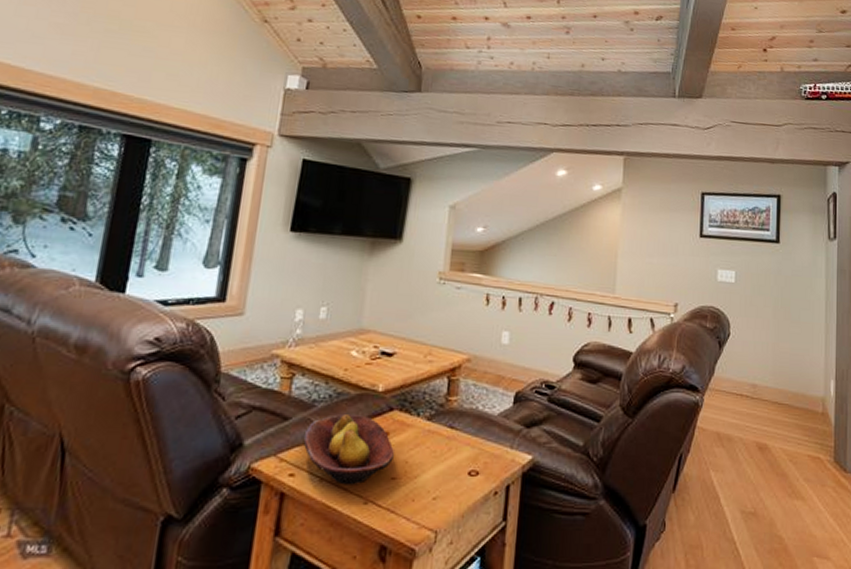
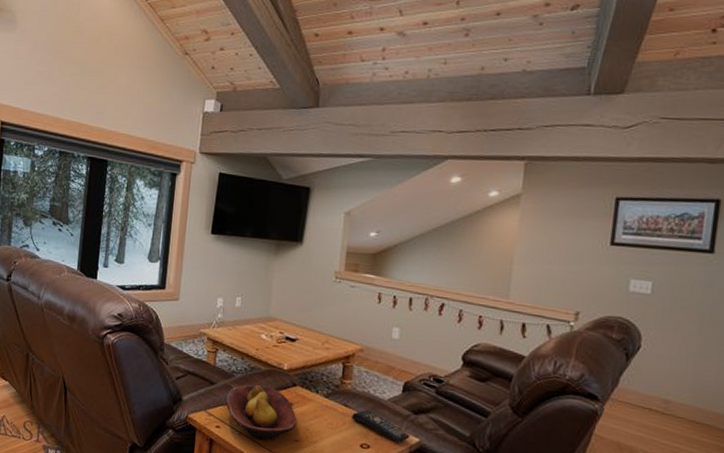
remote control: none [458,429,523,464] -> present [351,409,410,443]

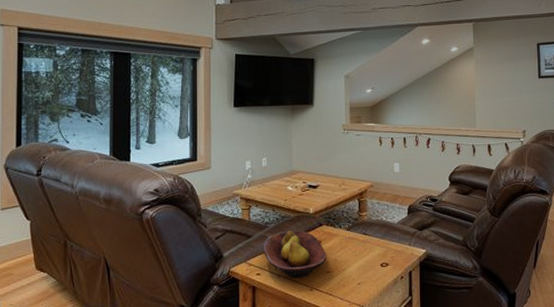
remote control: present [351,409,410,443] -> none [371,234,419,257]

